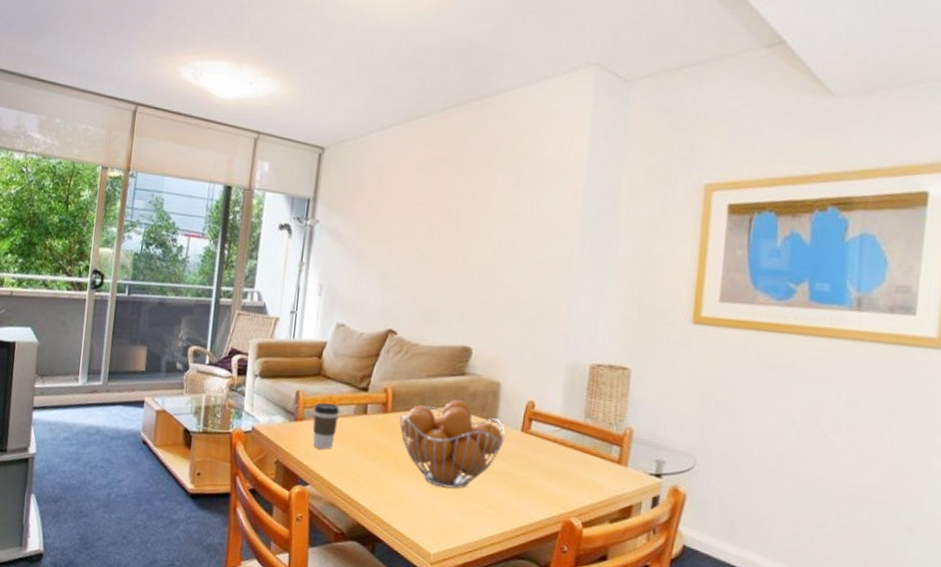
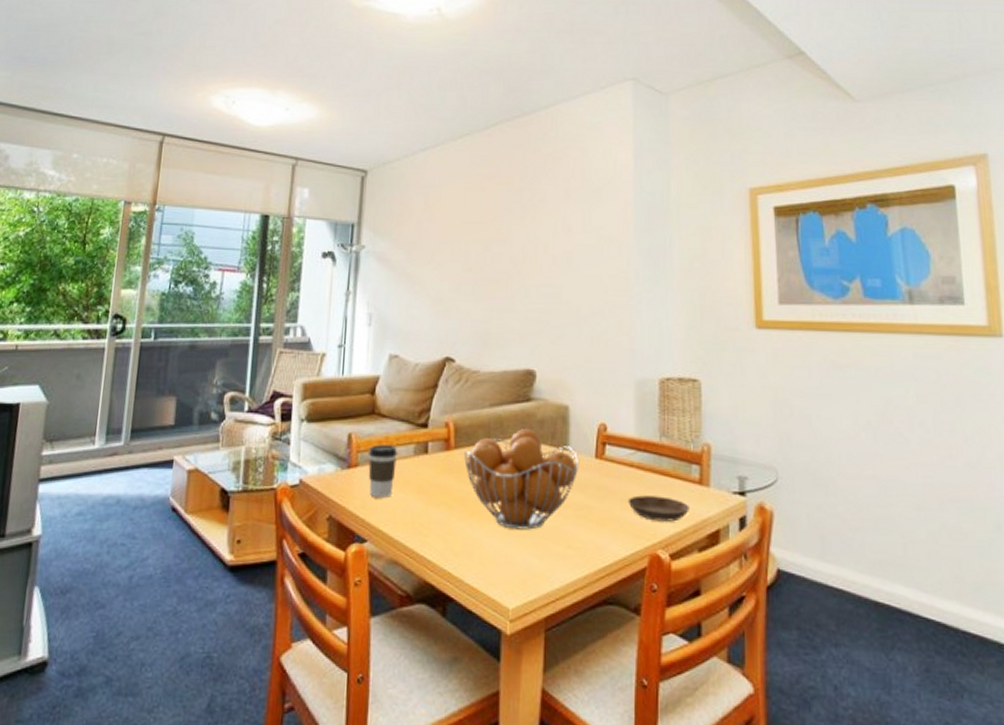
saucer: none [547,468,606,495] -> present [627,495,689,522]

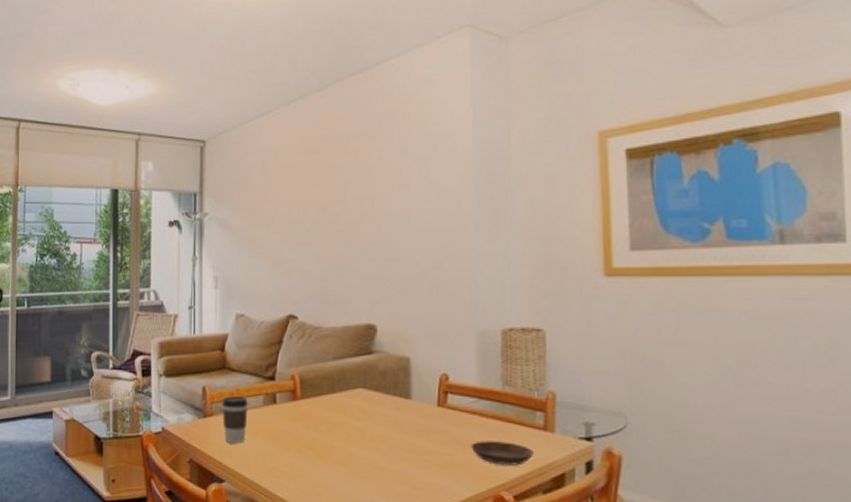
fruit basket: present [464,429,580,530] -> none [310,380,422,473]

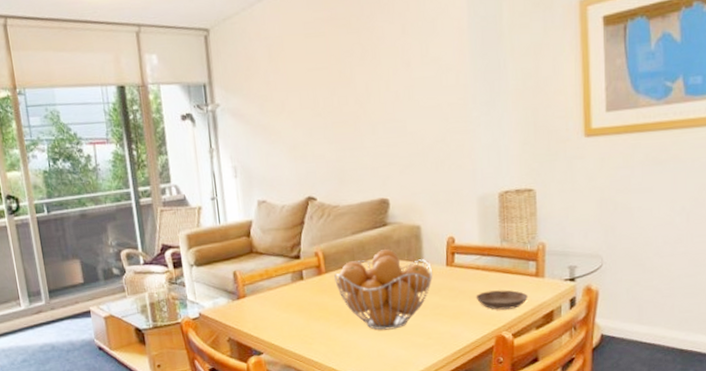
coffee cup: present [221,396,249,443] -> none [252,276,279,319]
fruit basket: none [310,380,422,473] -> present [334,249,433,330]

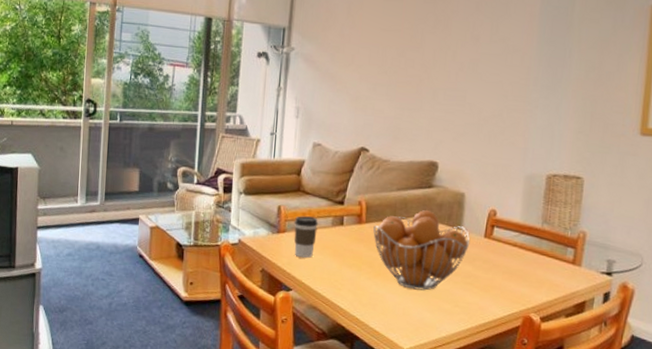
coffee cup: none [252,276,279,319] -> present [294,216,319,258]
saucer: present [475,290,528,310] -> none [509,269,562,292]

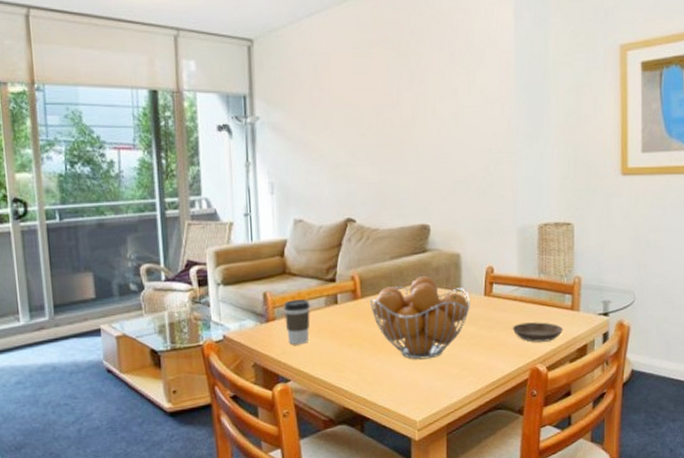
saucer: none [509,269,562,292] -> present [512,322,563,342]

